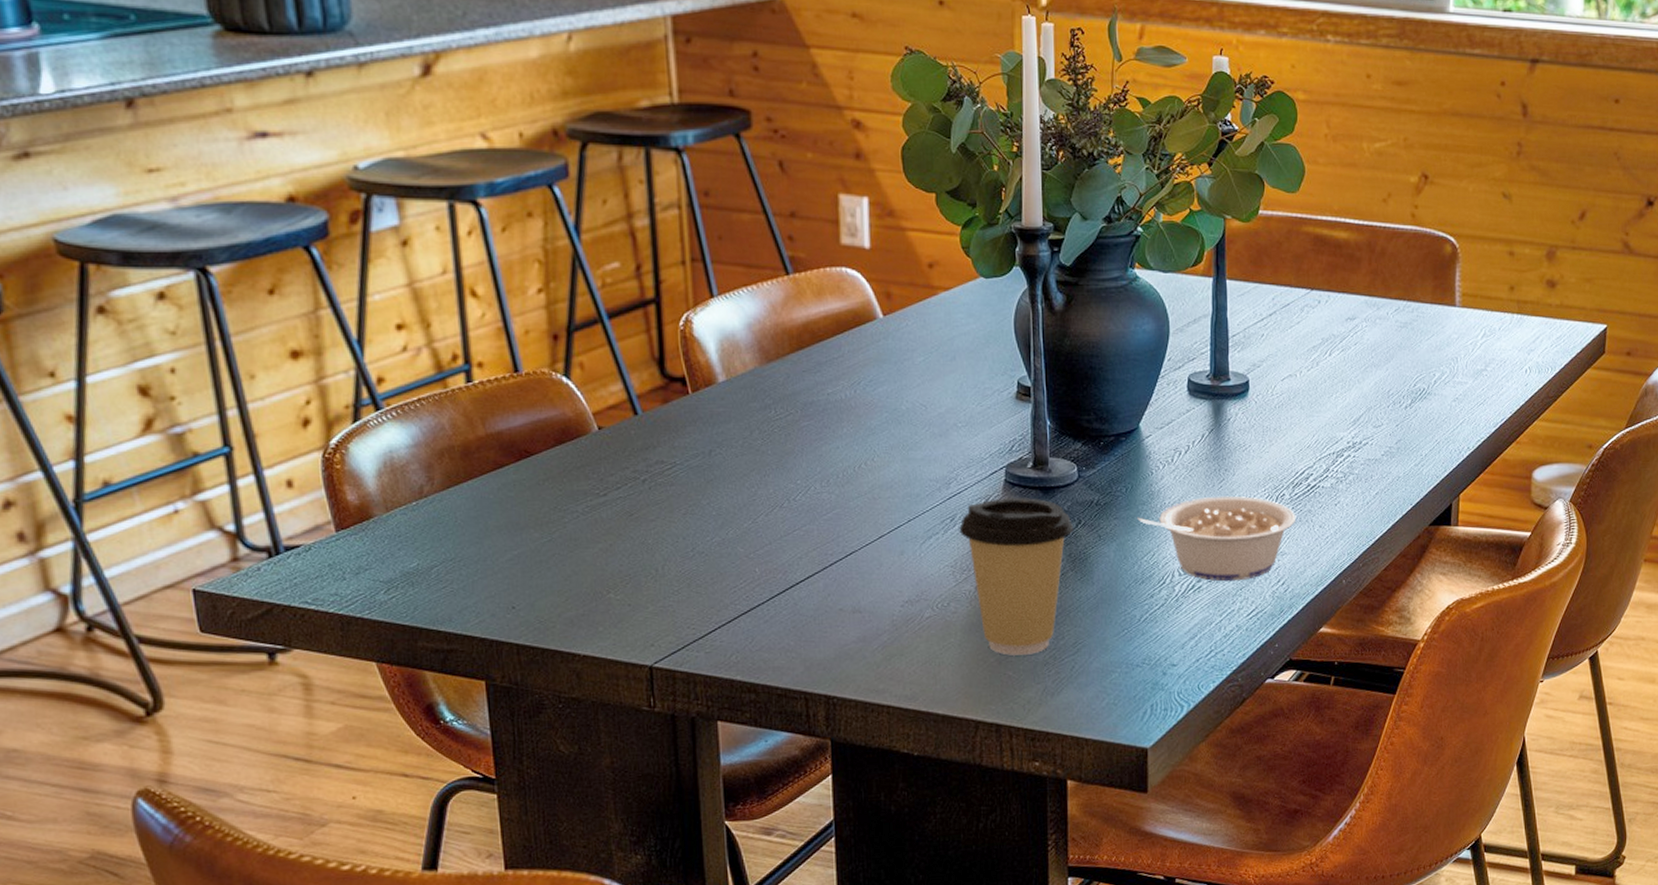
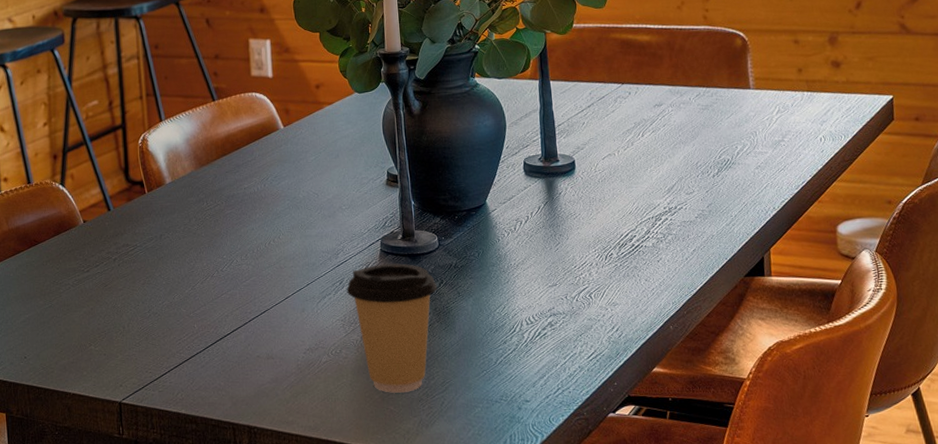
legume: present [1137,496,1297,582] -> none [489,256,625,329]

